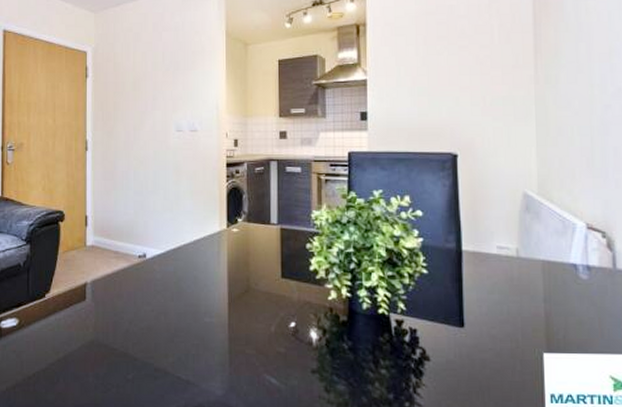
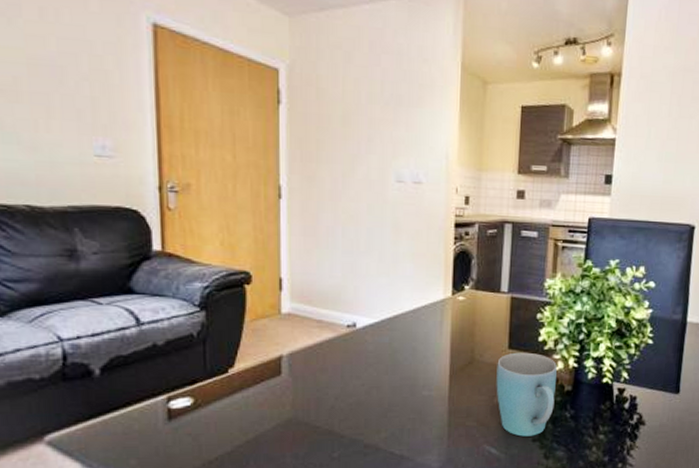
mug: none [272,281,331,368] -> present [496,352,557,437]

